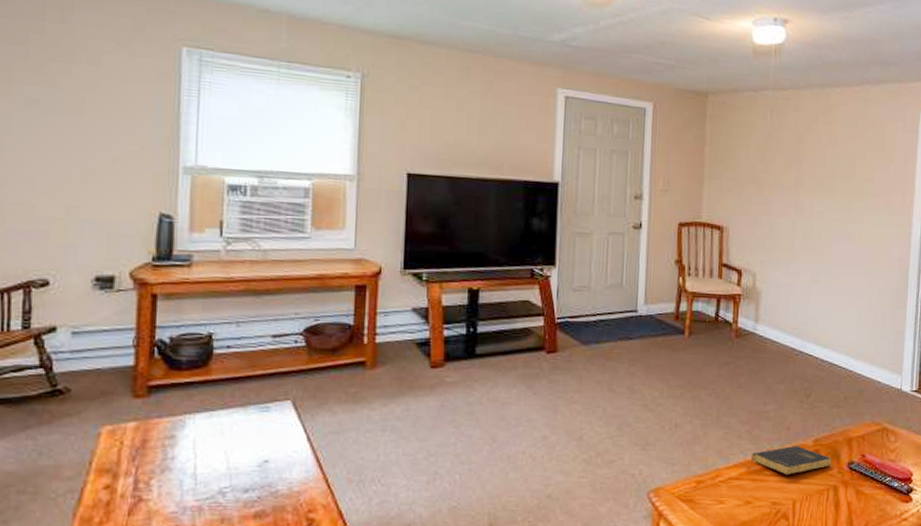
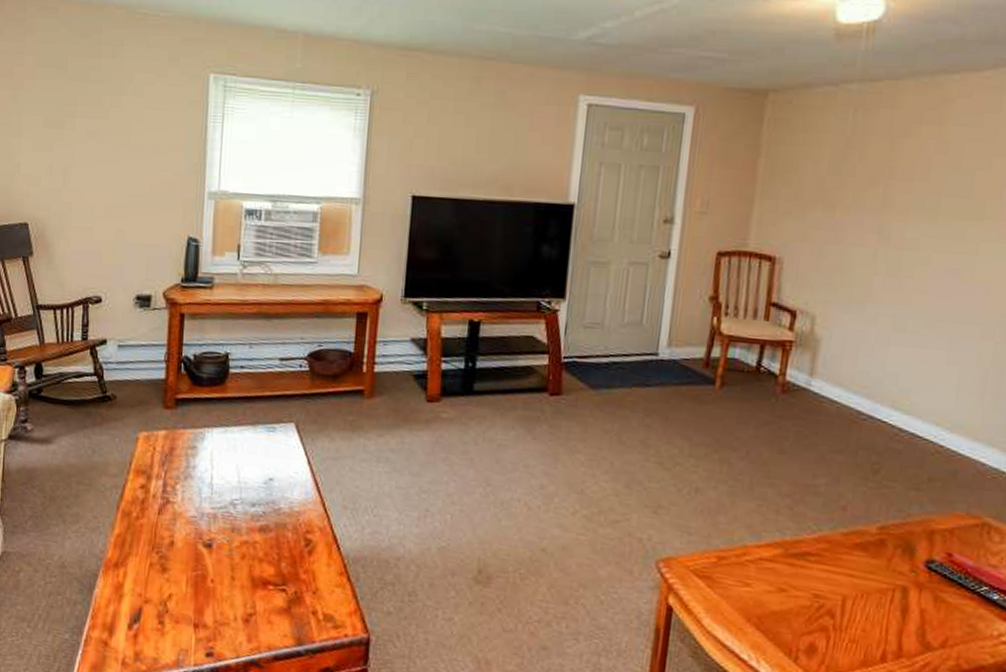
book: present [752,445,832,475] -> none [791,530,903,566]

